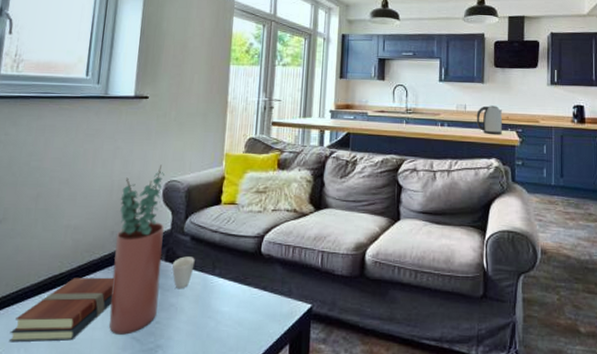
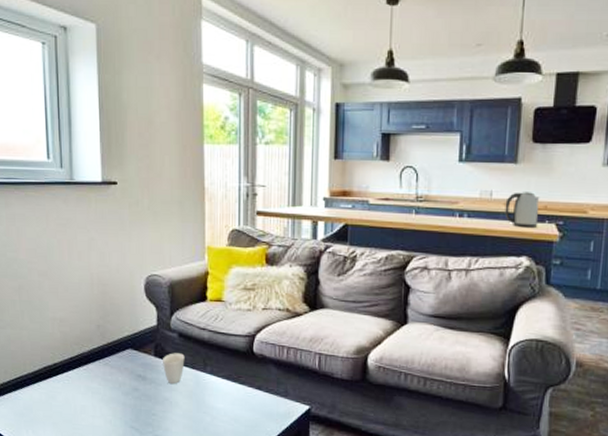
books: present [8,277,114,343] -> none [16,369,107,426]
vase: present [108,165,165,335] -> none [102,257,152,424]

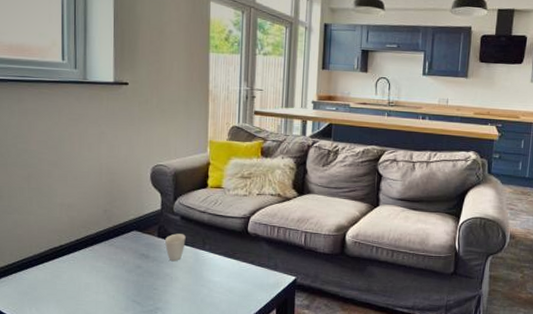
kettle: present [504,192,539,229] -> none [457,100,484,130]

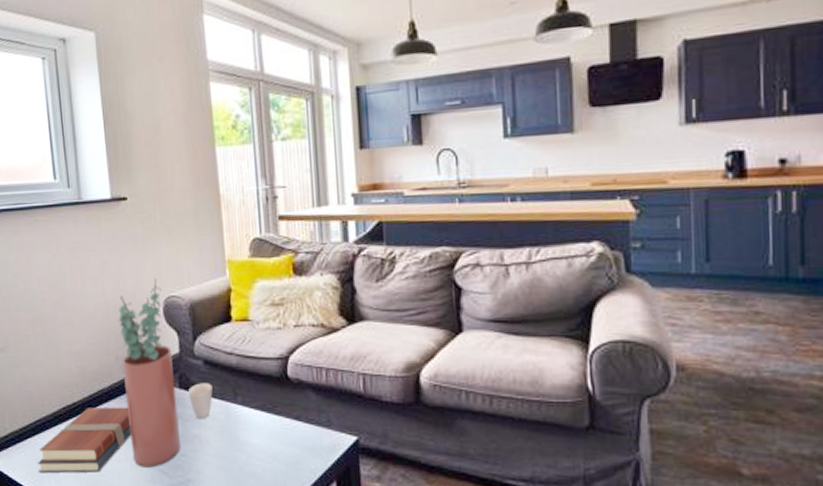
books: none [20,249,112,303] -> present [37,407,132,473]
vase: none [109,149,155,298] -> present [118,278,181,468]

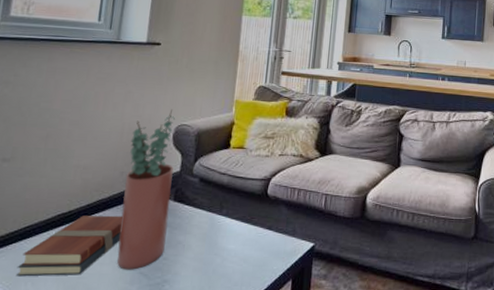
cup: present [188,383,213,420] -> none [180,197,203,228]

